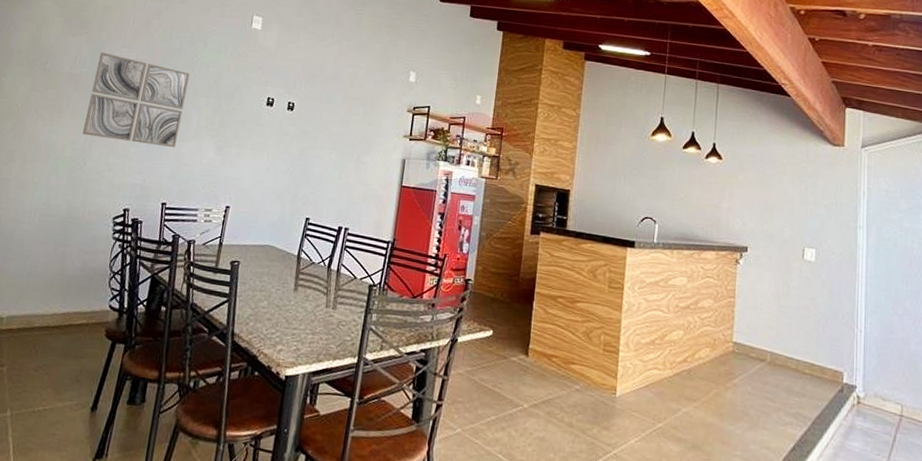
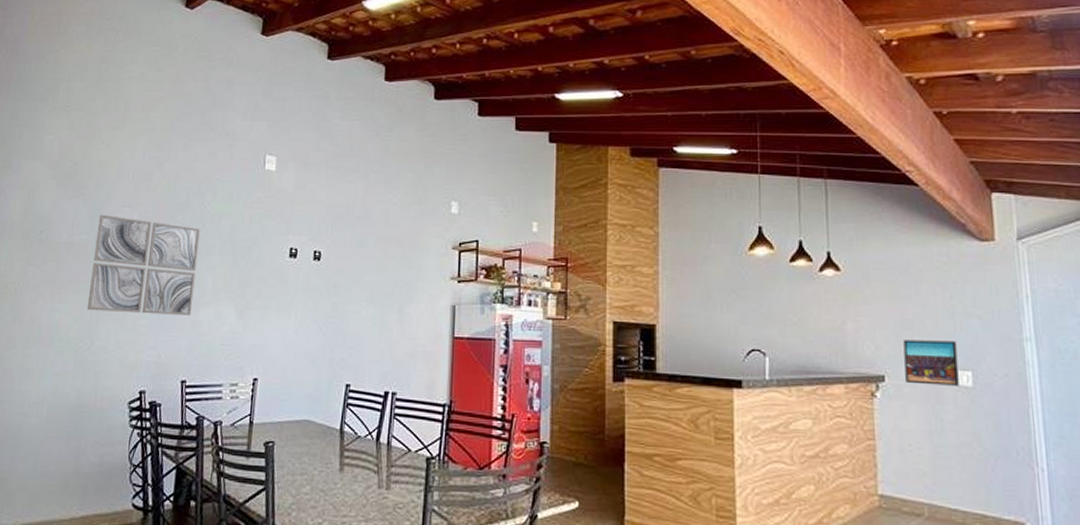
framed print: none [764,219,806,260] -> present [903,340,959,386]

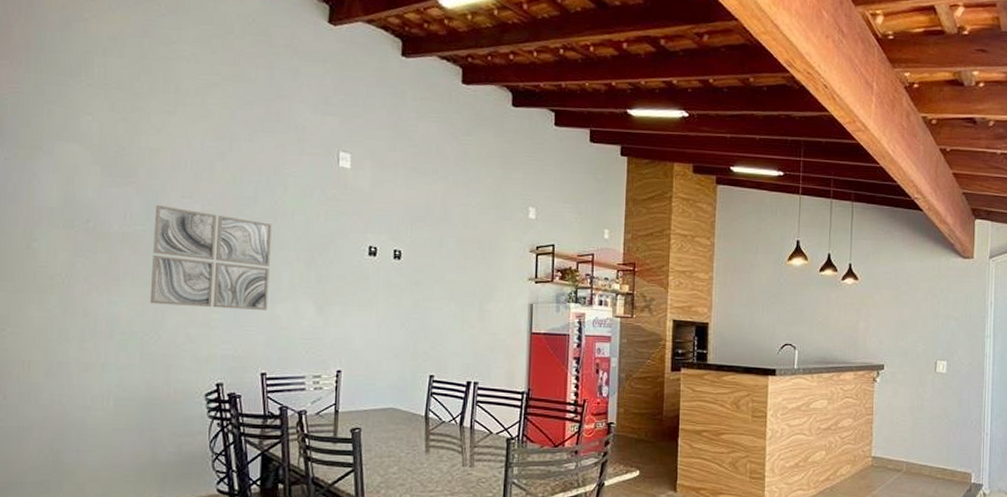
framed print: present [903,340,959,386] -> none [899,336,938,372]

